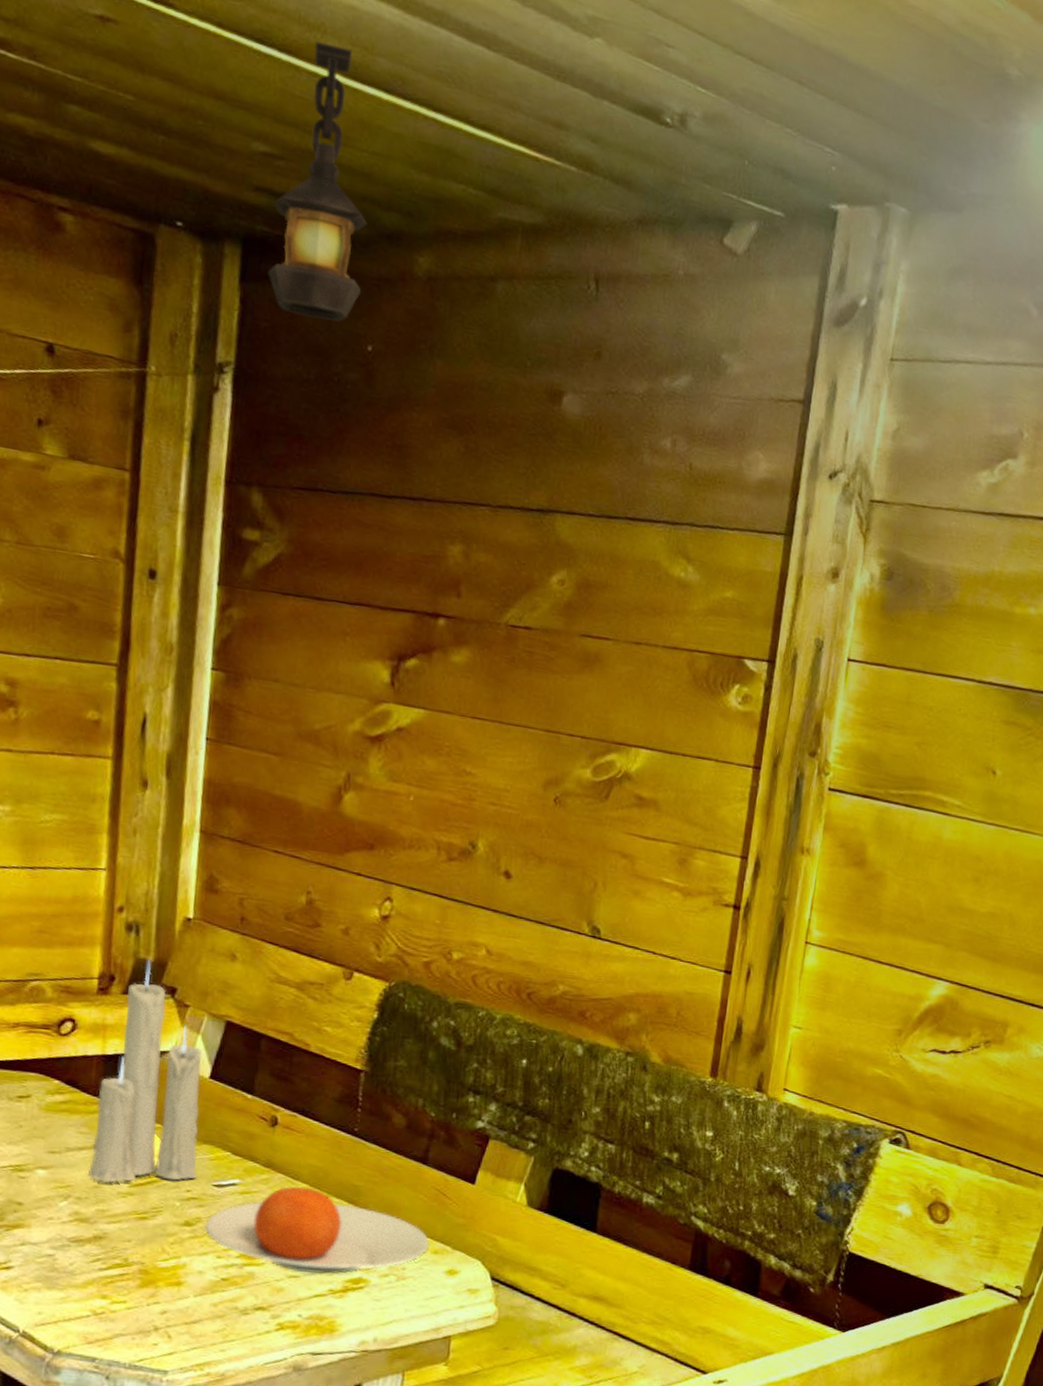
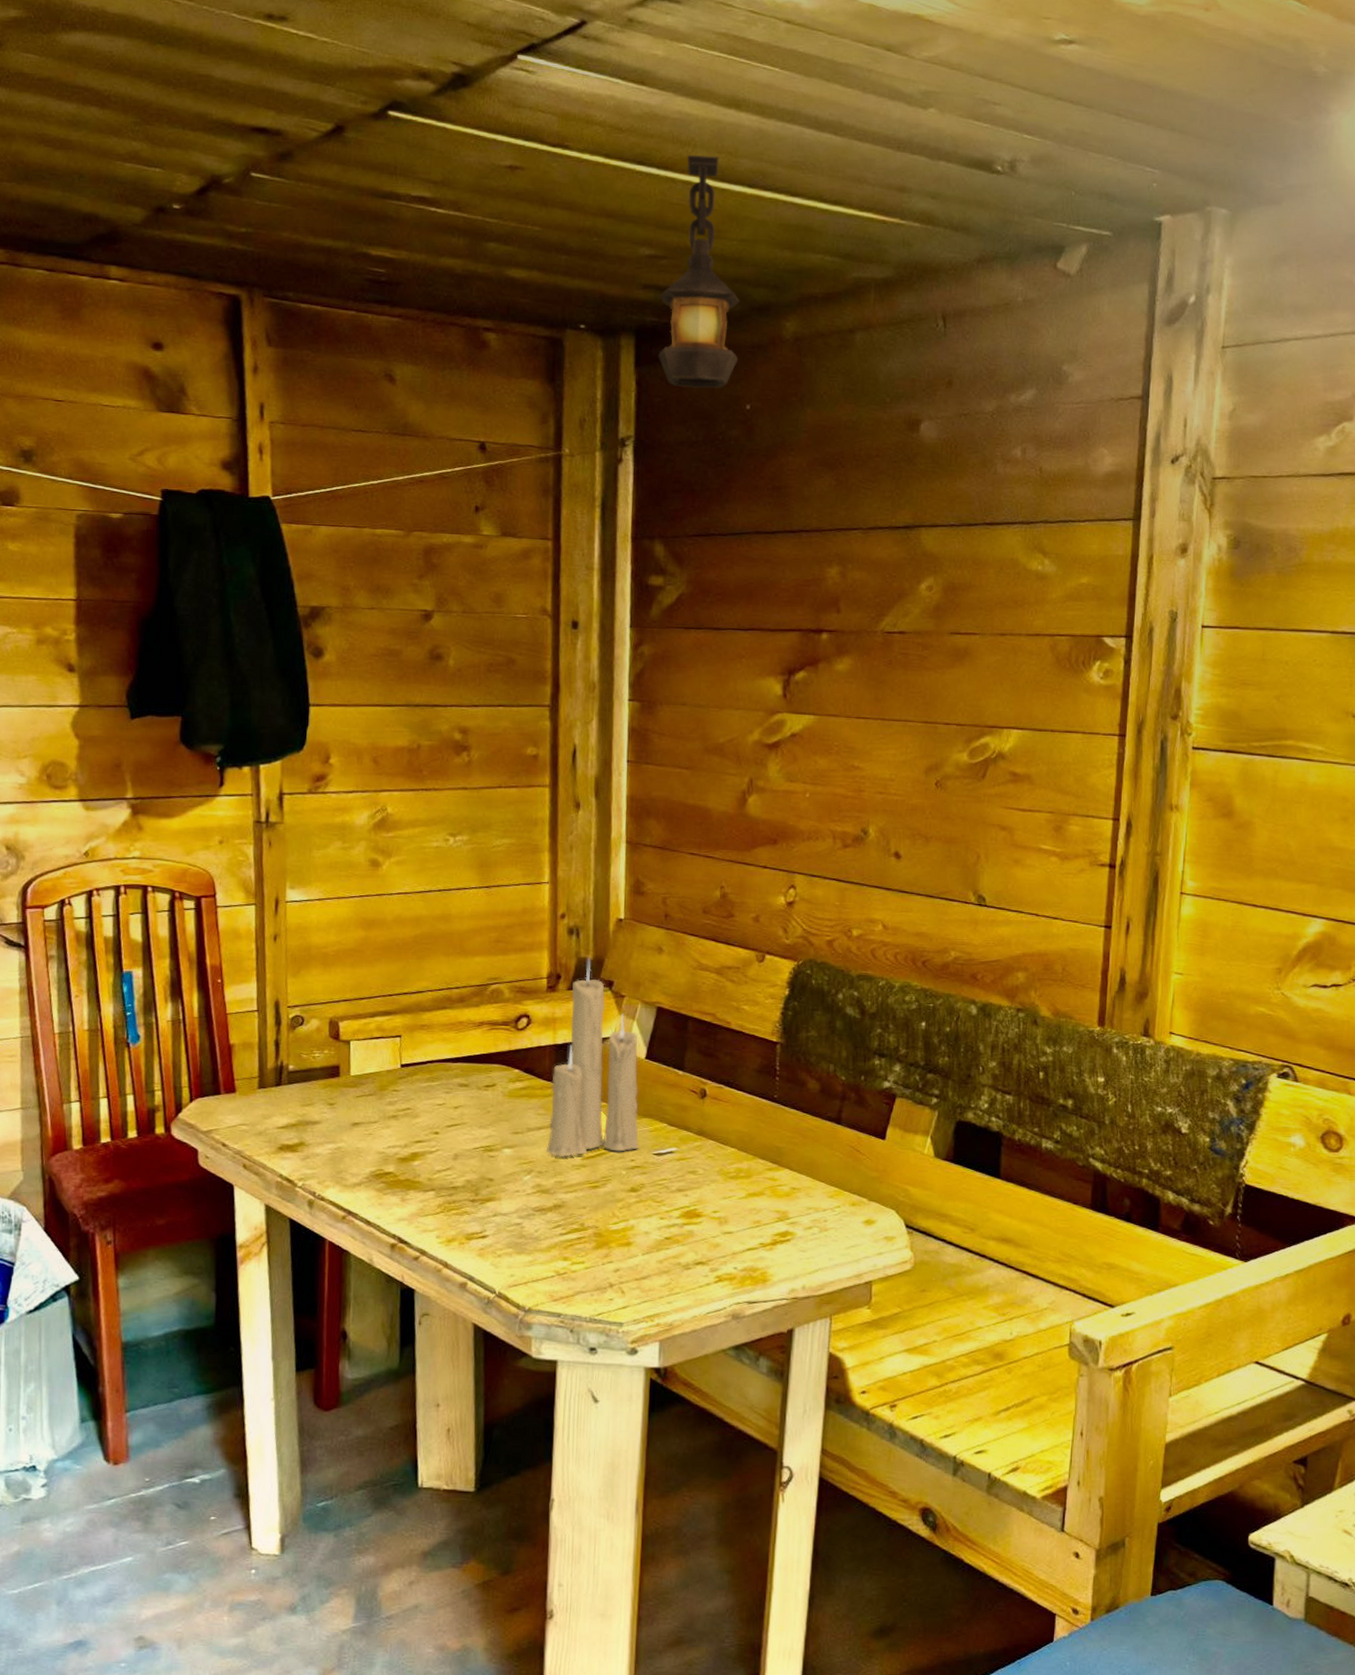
plate: present [204,1186,430,1275] -> none [648,1151,848,1230]

